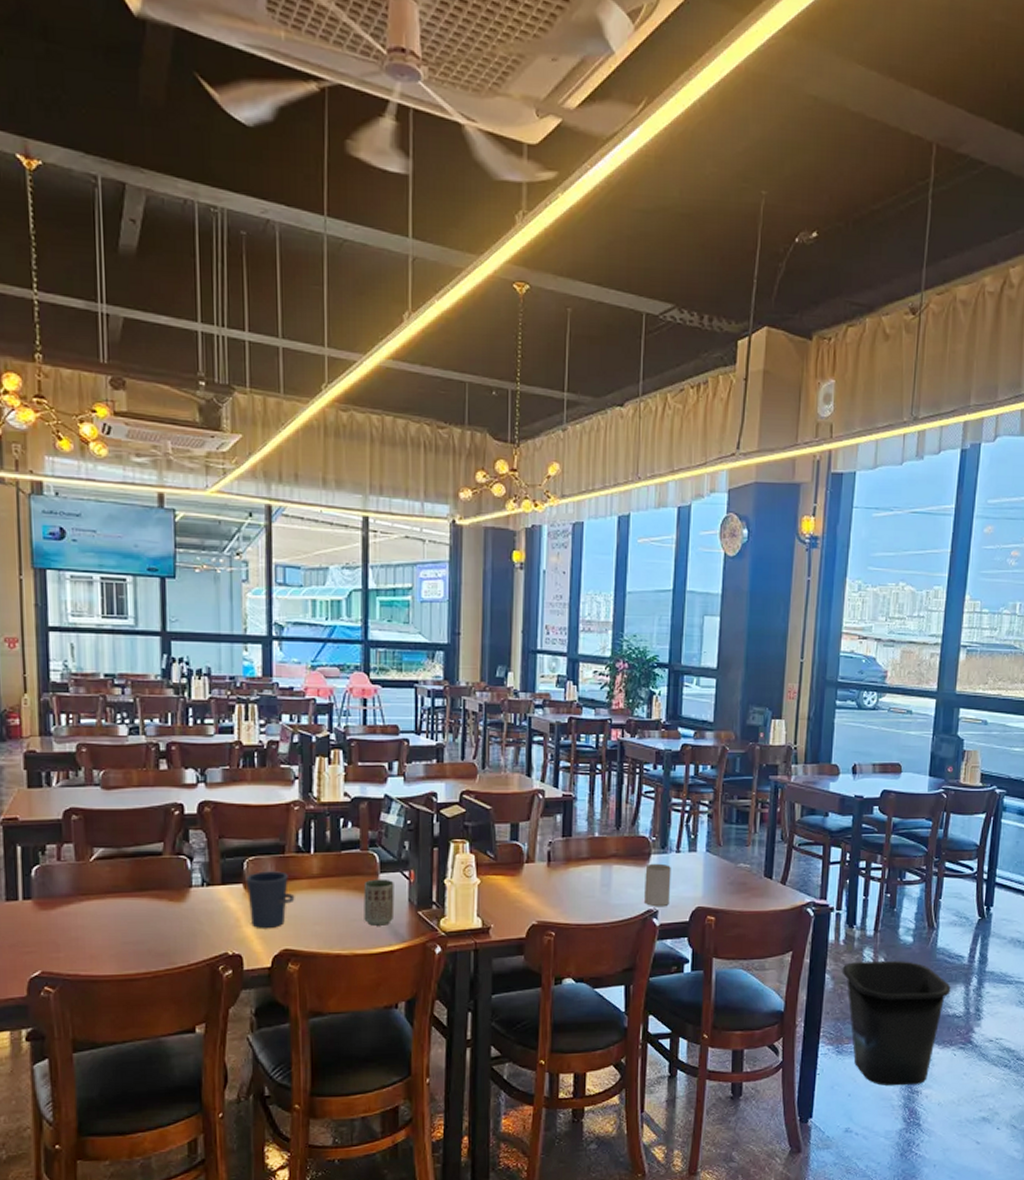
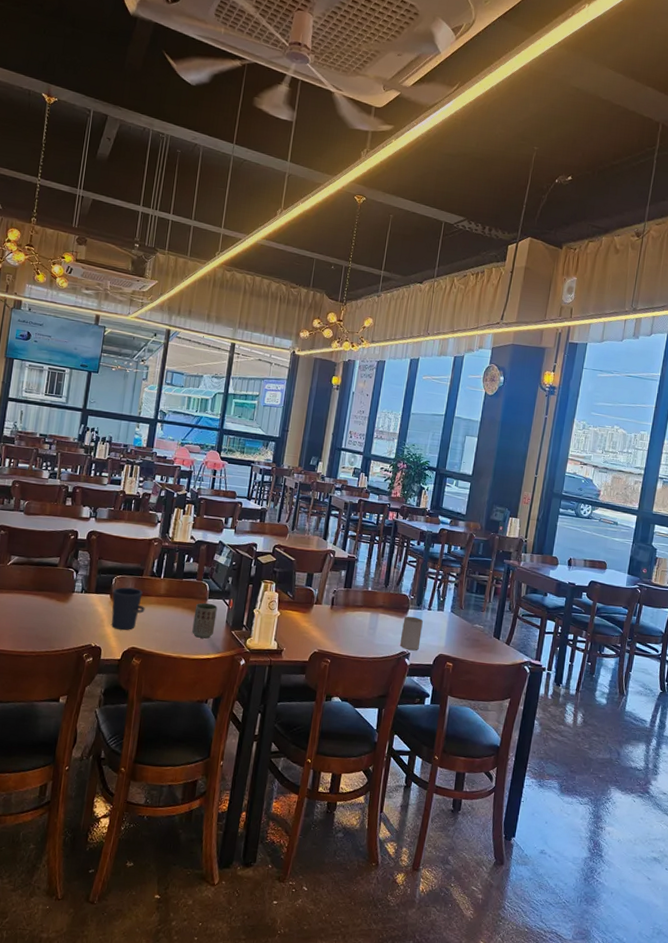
waste bin: present [842,961,951,1085] -> none [548,713,635,822]

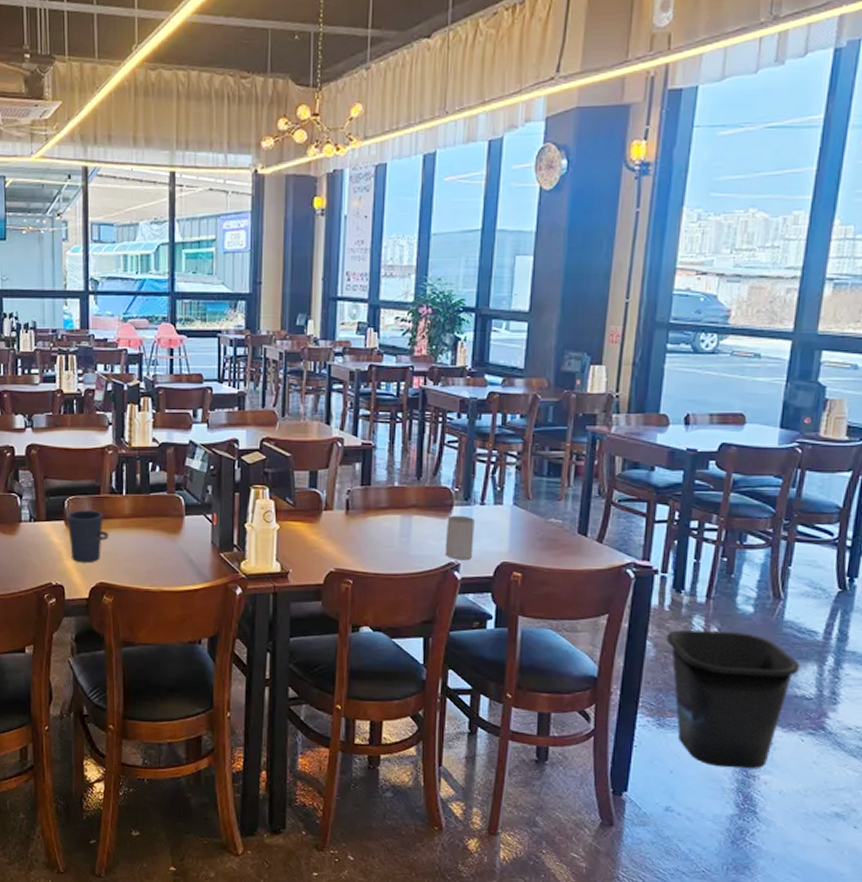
cup: present [192,602,218,639] -> none [170,520,198,565]
waste bin: none [548,713,635,822] -> present [666,629,800,768]

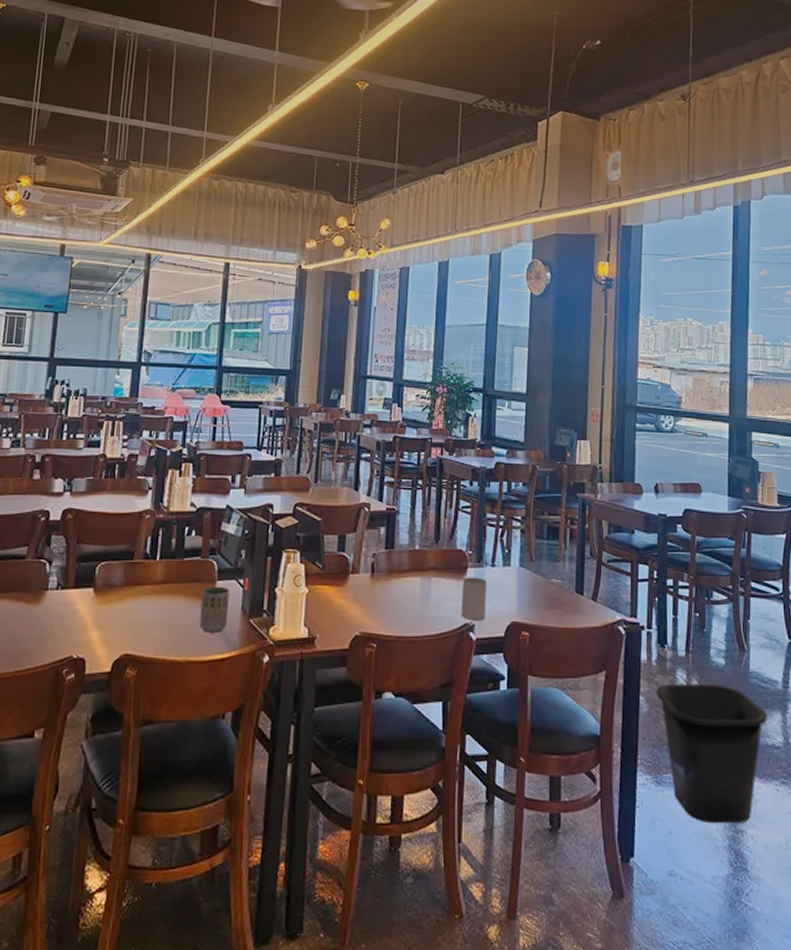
cup: present [66,510,109,562] -> none [96,576,139,632]
cup: none [170,520,198,565] -> present [199,586,230,633]

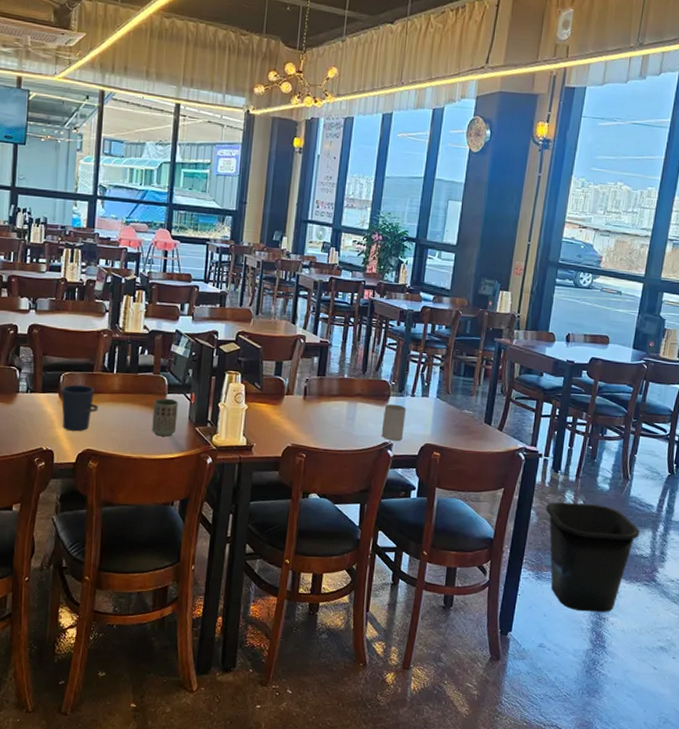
cup: none [96,576,139,632] -> present [61,384,99,431]

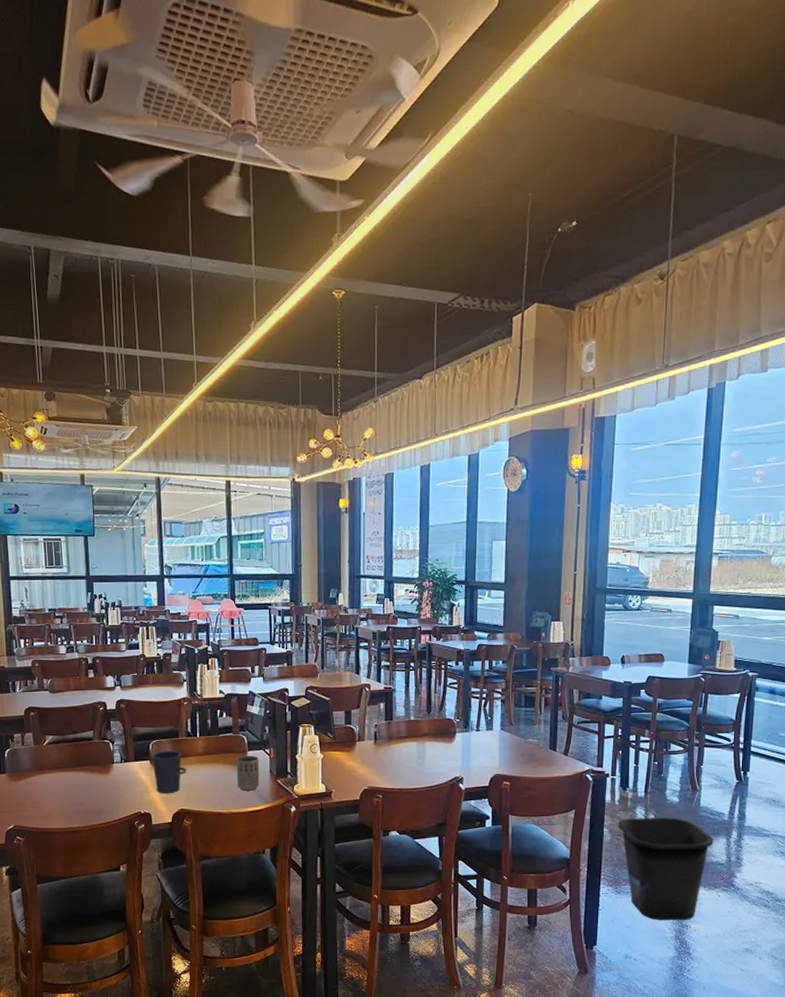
cup: present [381,404,406,441] -> none [451,740,473,775]

